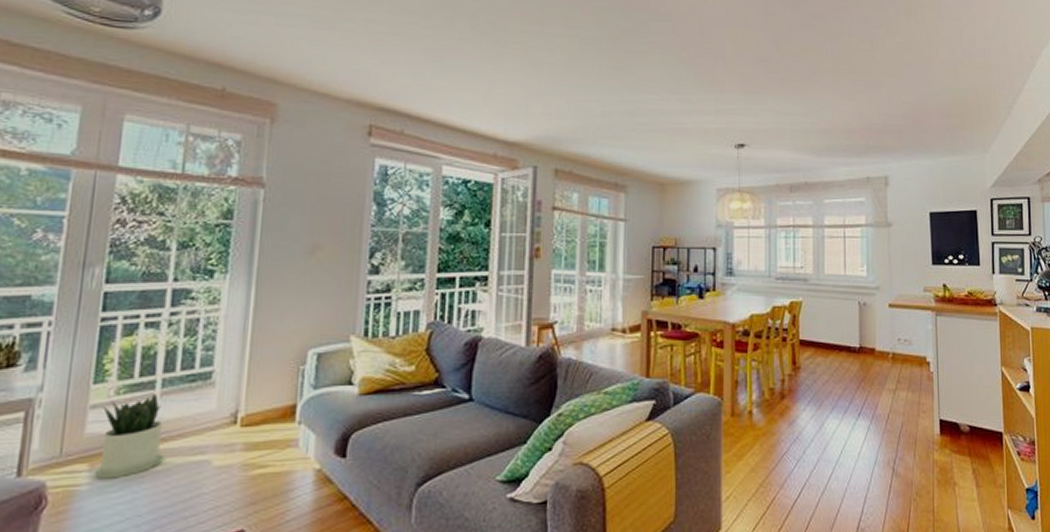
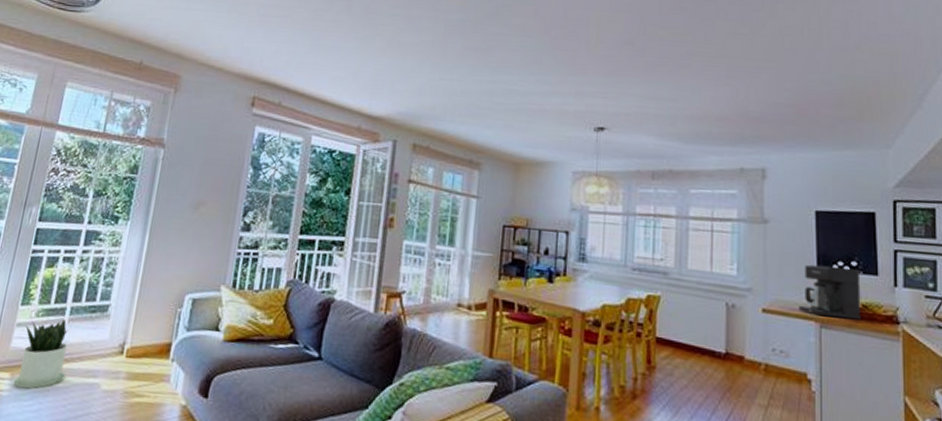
coffee maker: none [918,260,968,307] -> present [798,264,861,321]

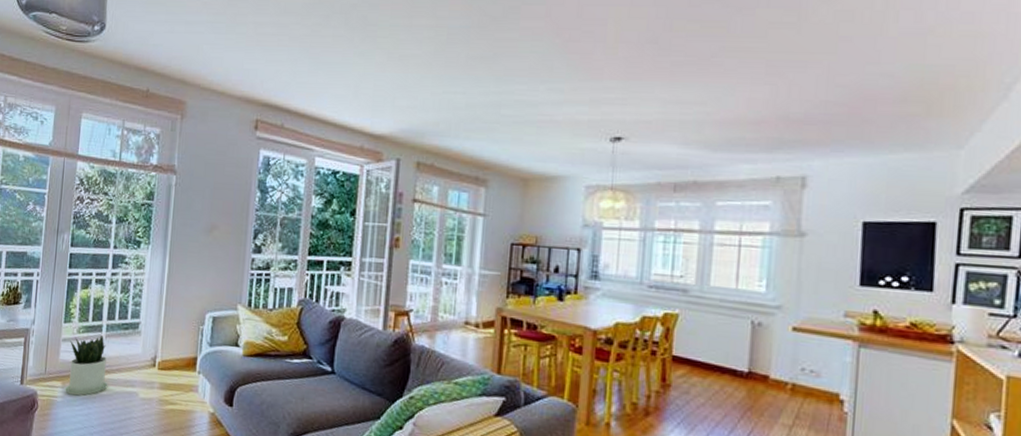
coffee maker: present [798,264,861,321] -> none [834,280,912,341]

